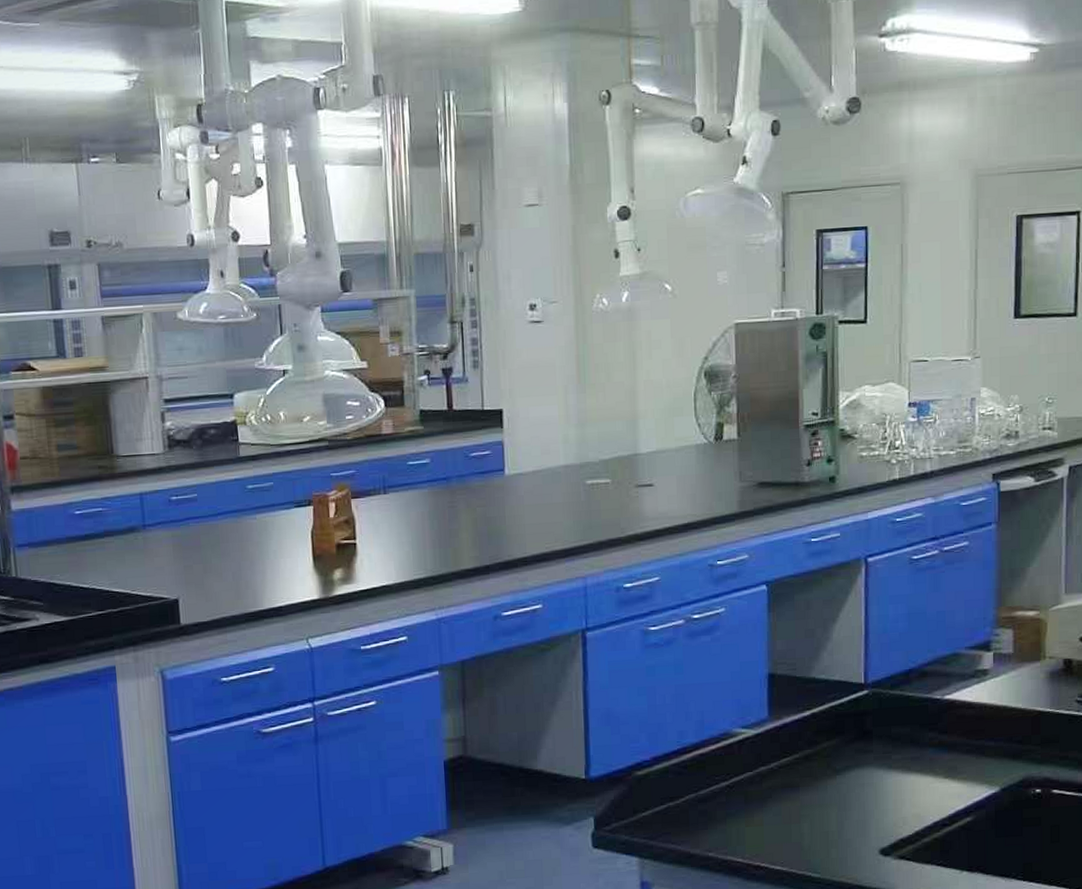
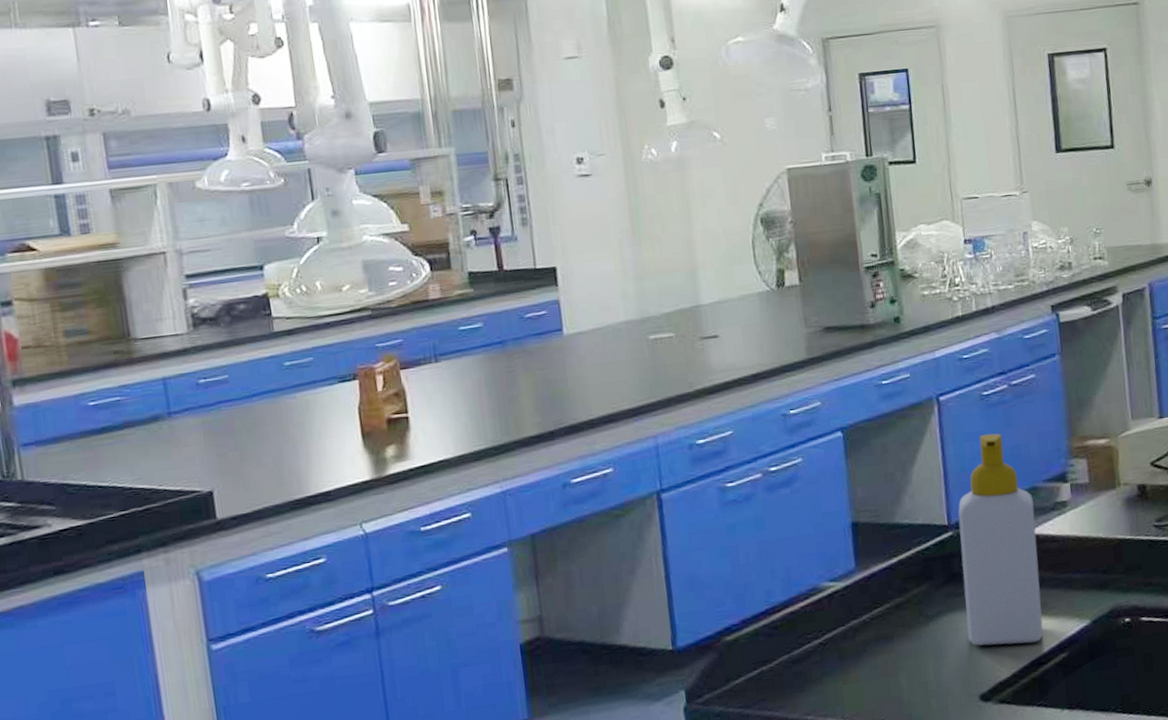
soap bottle: none [874,597,954,805] -> present [958,433,1044,646]

